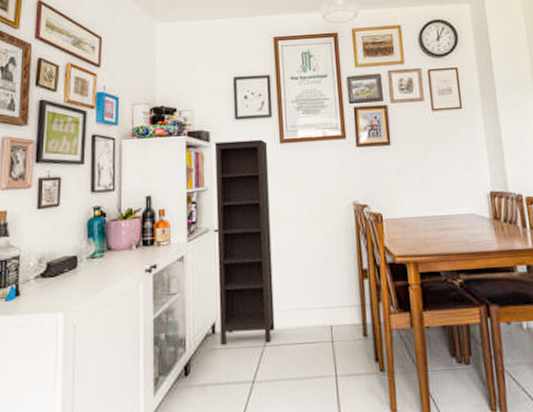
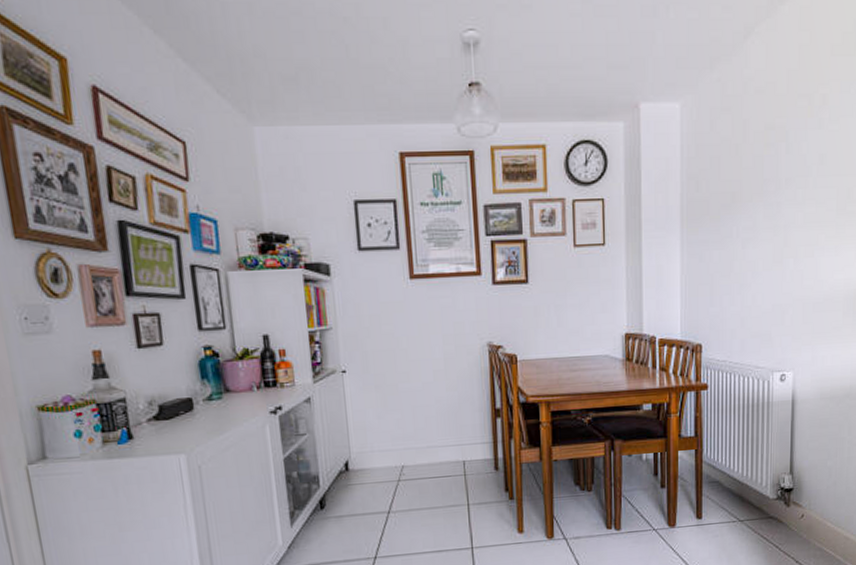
bookcase: present [214,139,275,345] -> none [336,274,409,481]

